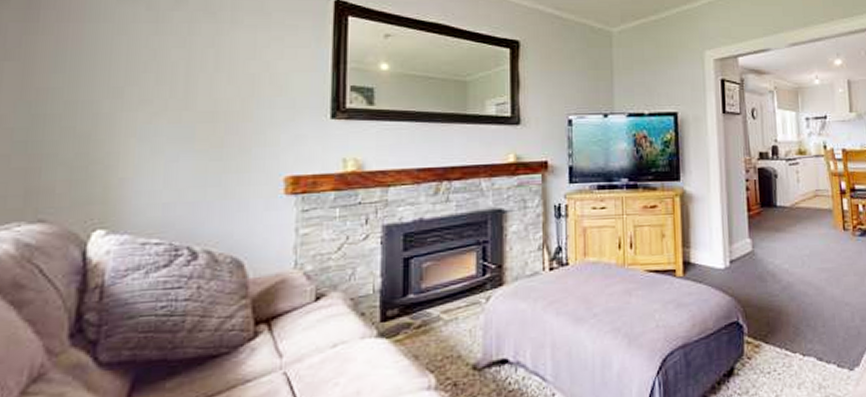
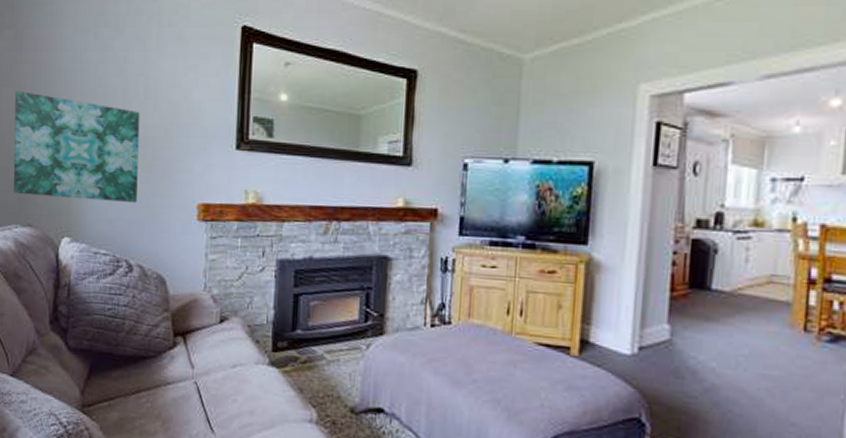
wall art: none [17,66,209,186] -> present [13,91,140,204]

